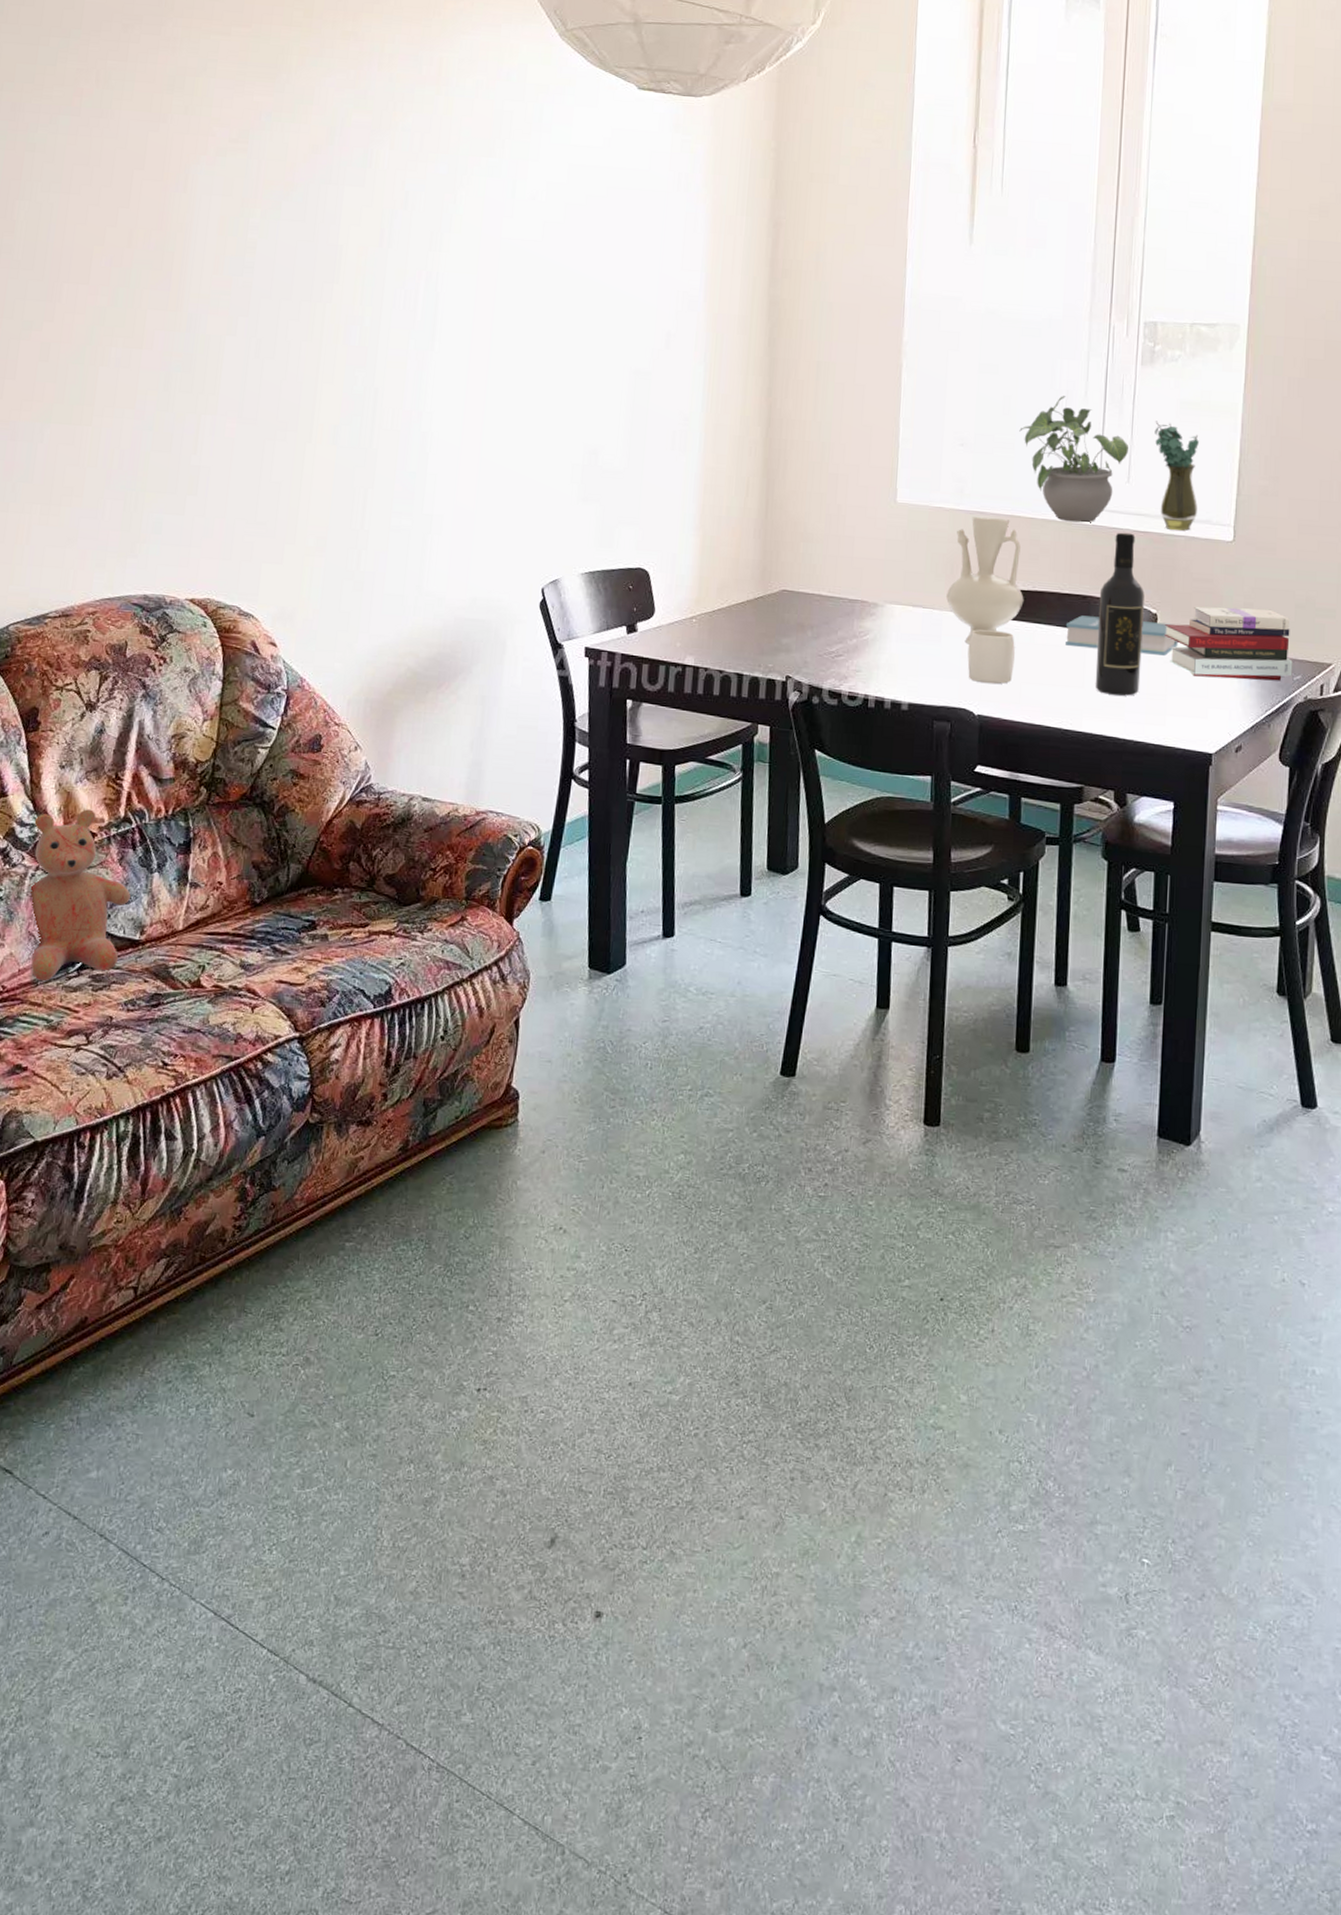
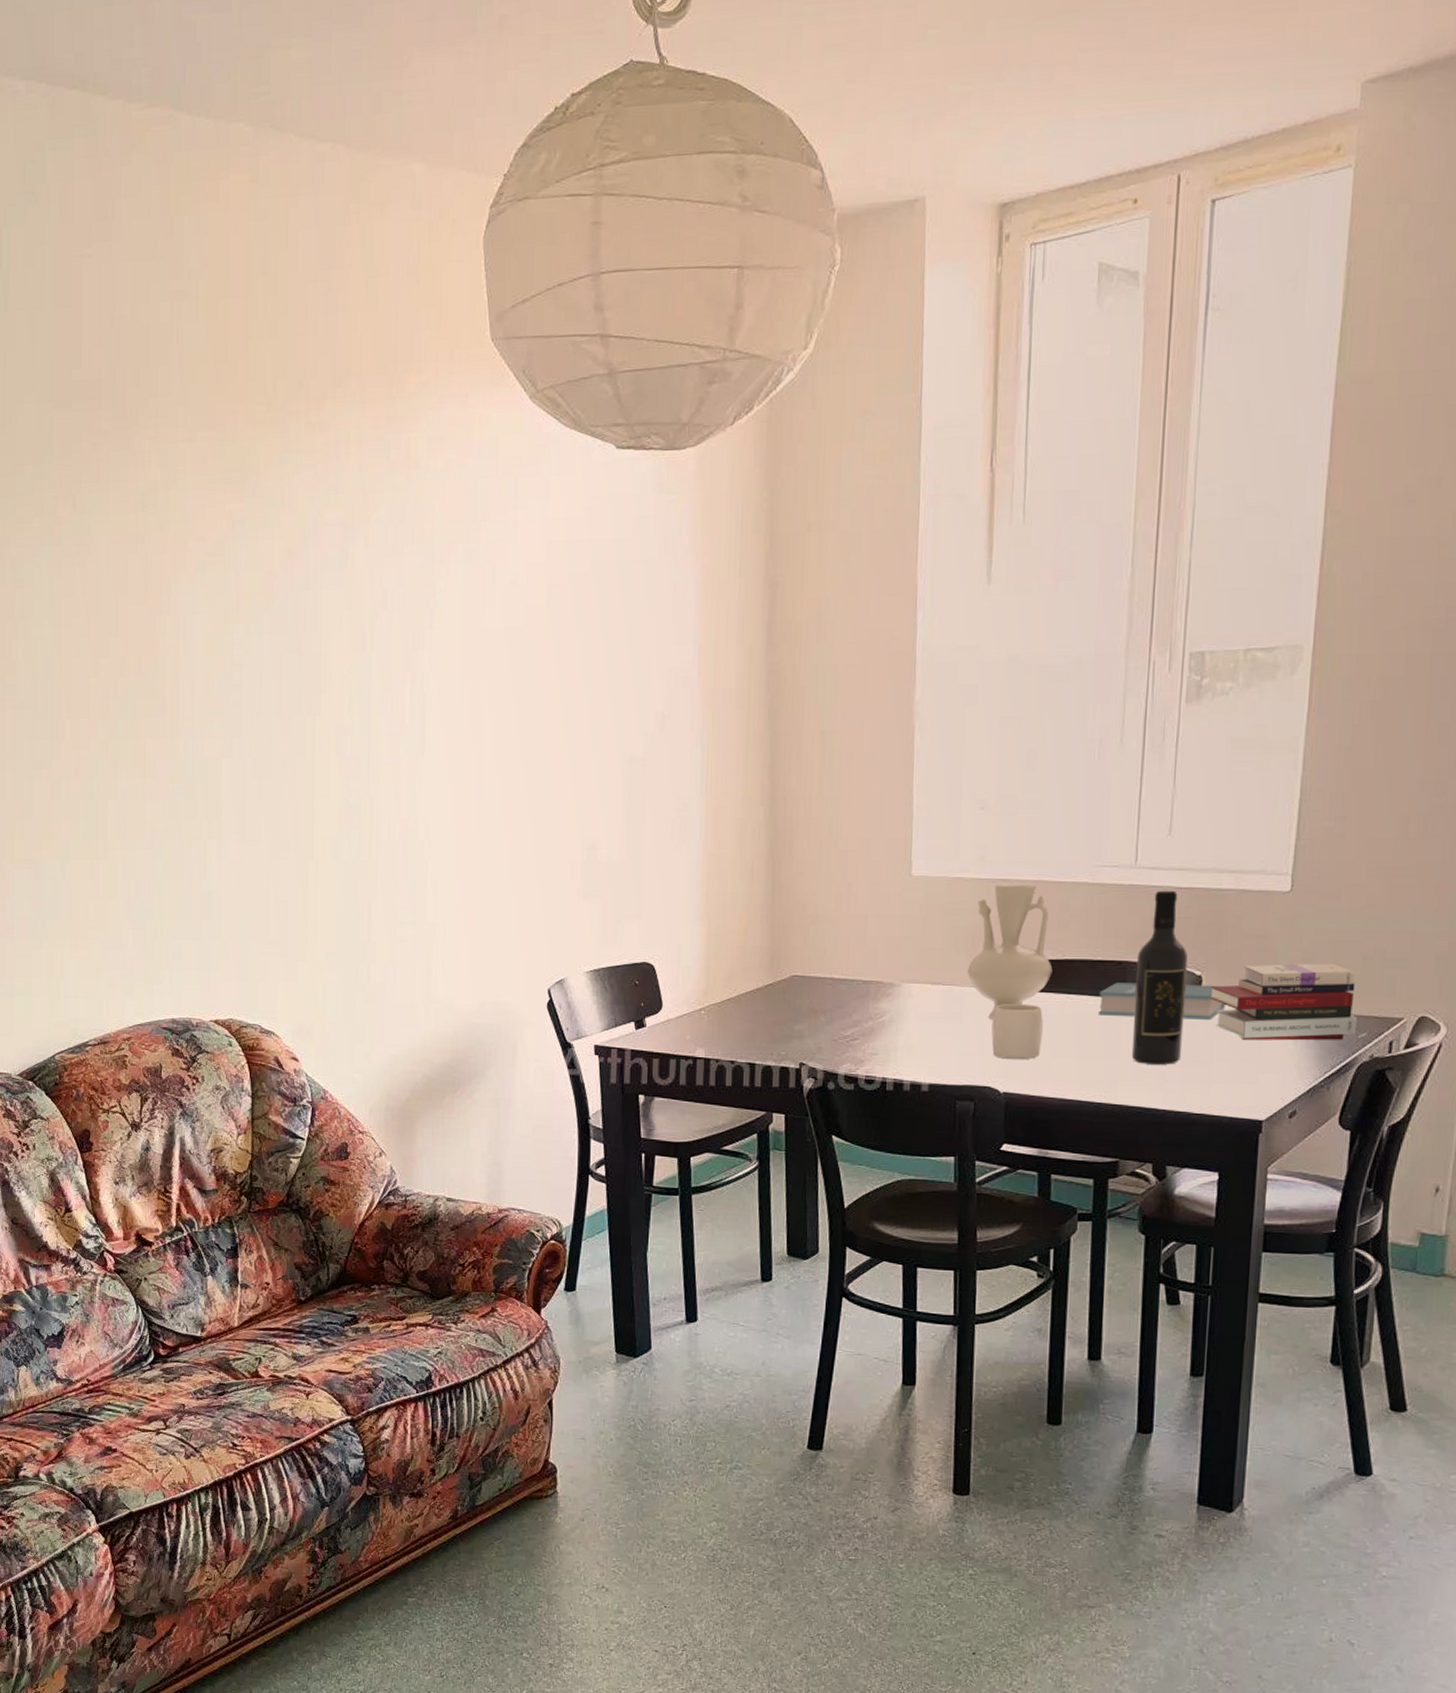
stuffed animal: present [29,809,131,981] -> none [98,1220,189,1374]
potted plant: present [1019,396,1128,523] -> none [1046,745,1170,883]
vase: present [1154,420,1199,531] -> none [1201,764,1252,883]

